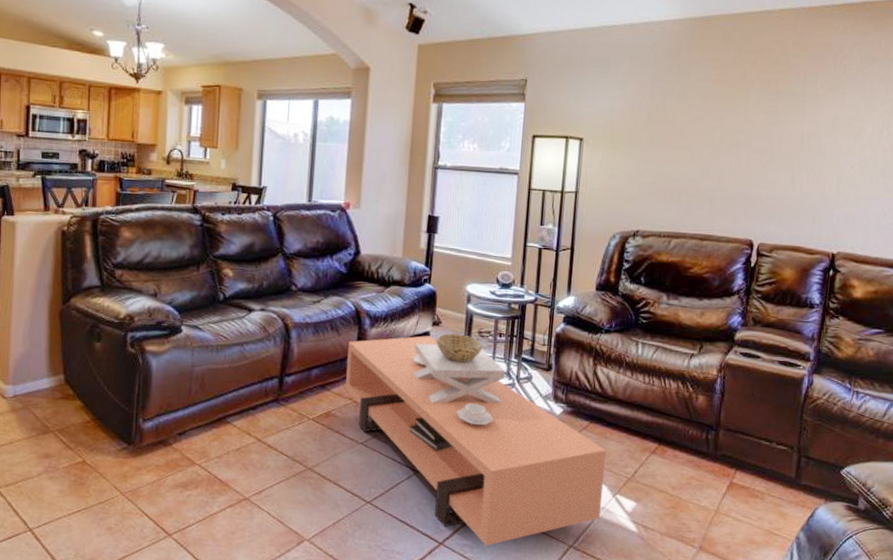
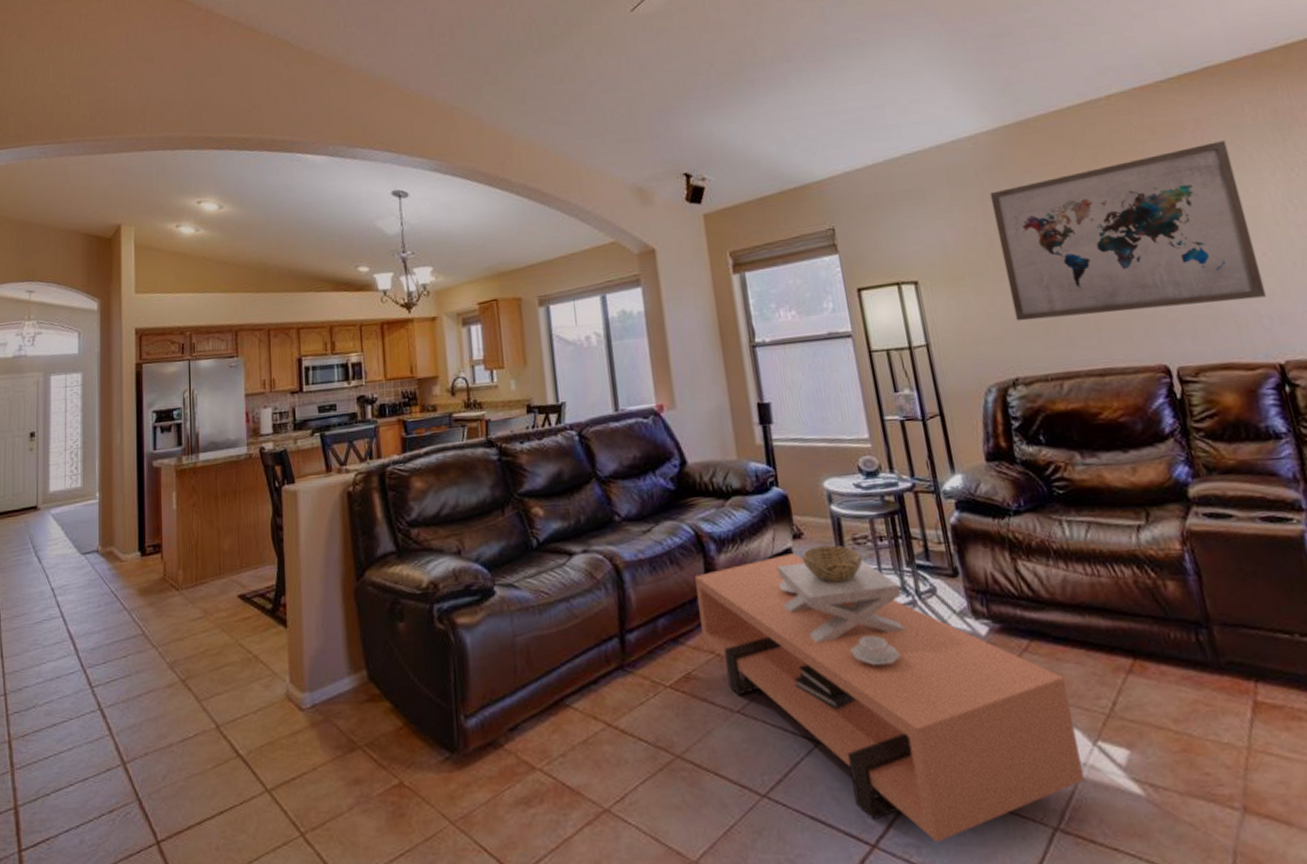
wall art: none [651,67,858,201] -> present [989,140,1267,321]

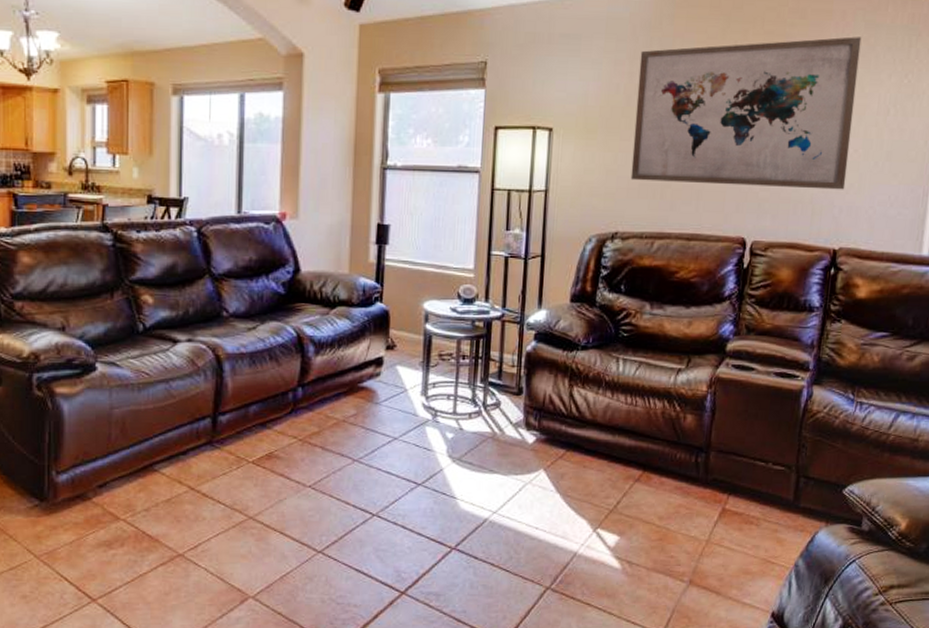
coffee table: present [695,553,1084,843] -> none [289,362,585,593]
decorative bowl: present [777,545,906,644] -> none [365,358,471,438]

